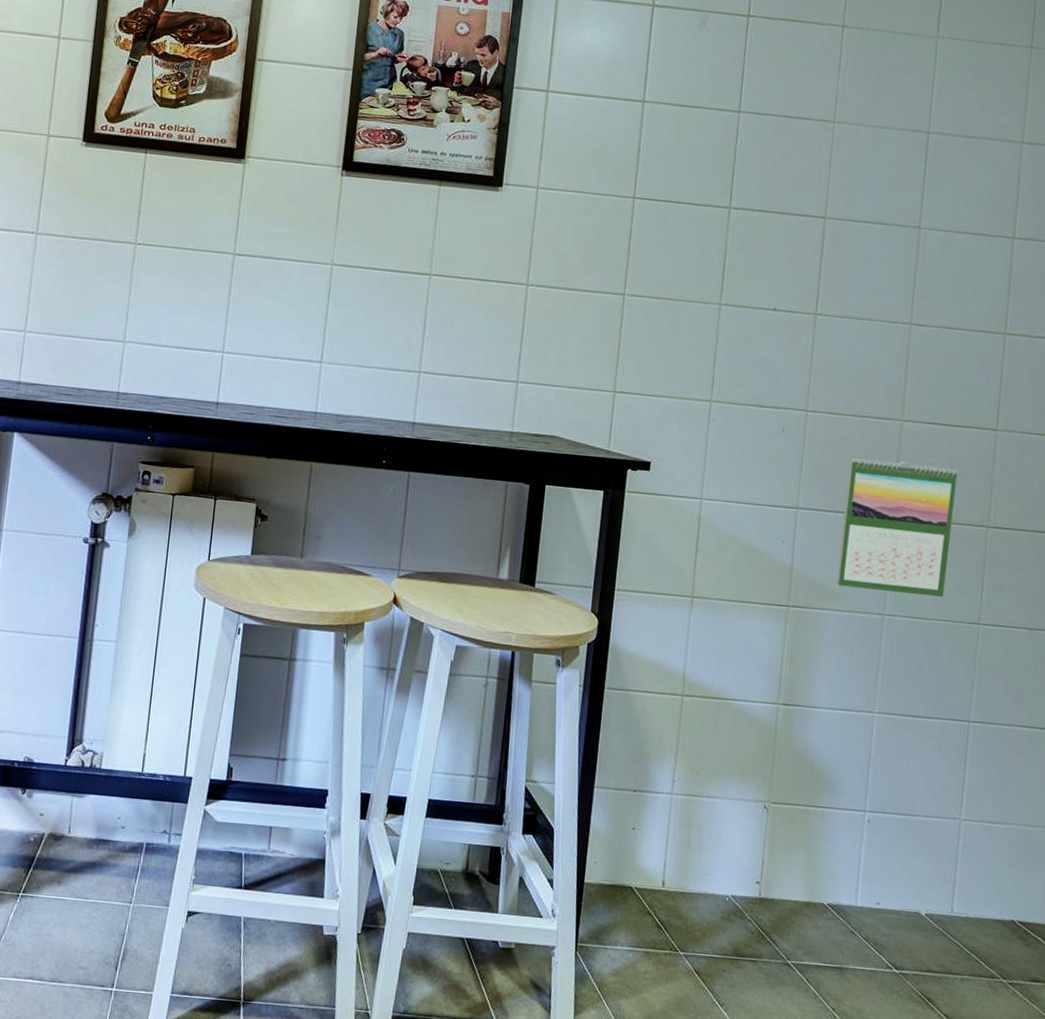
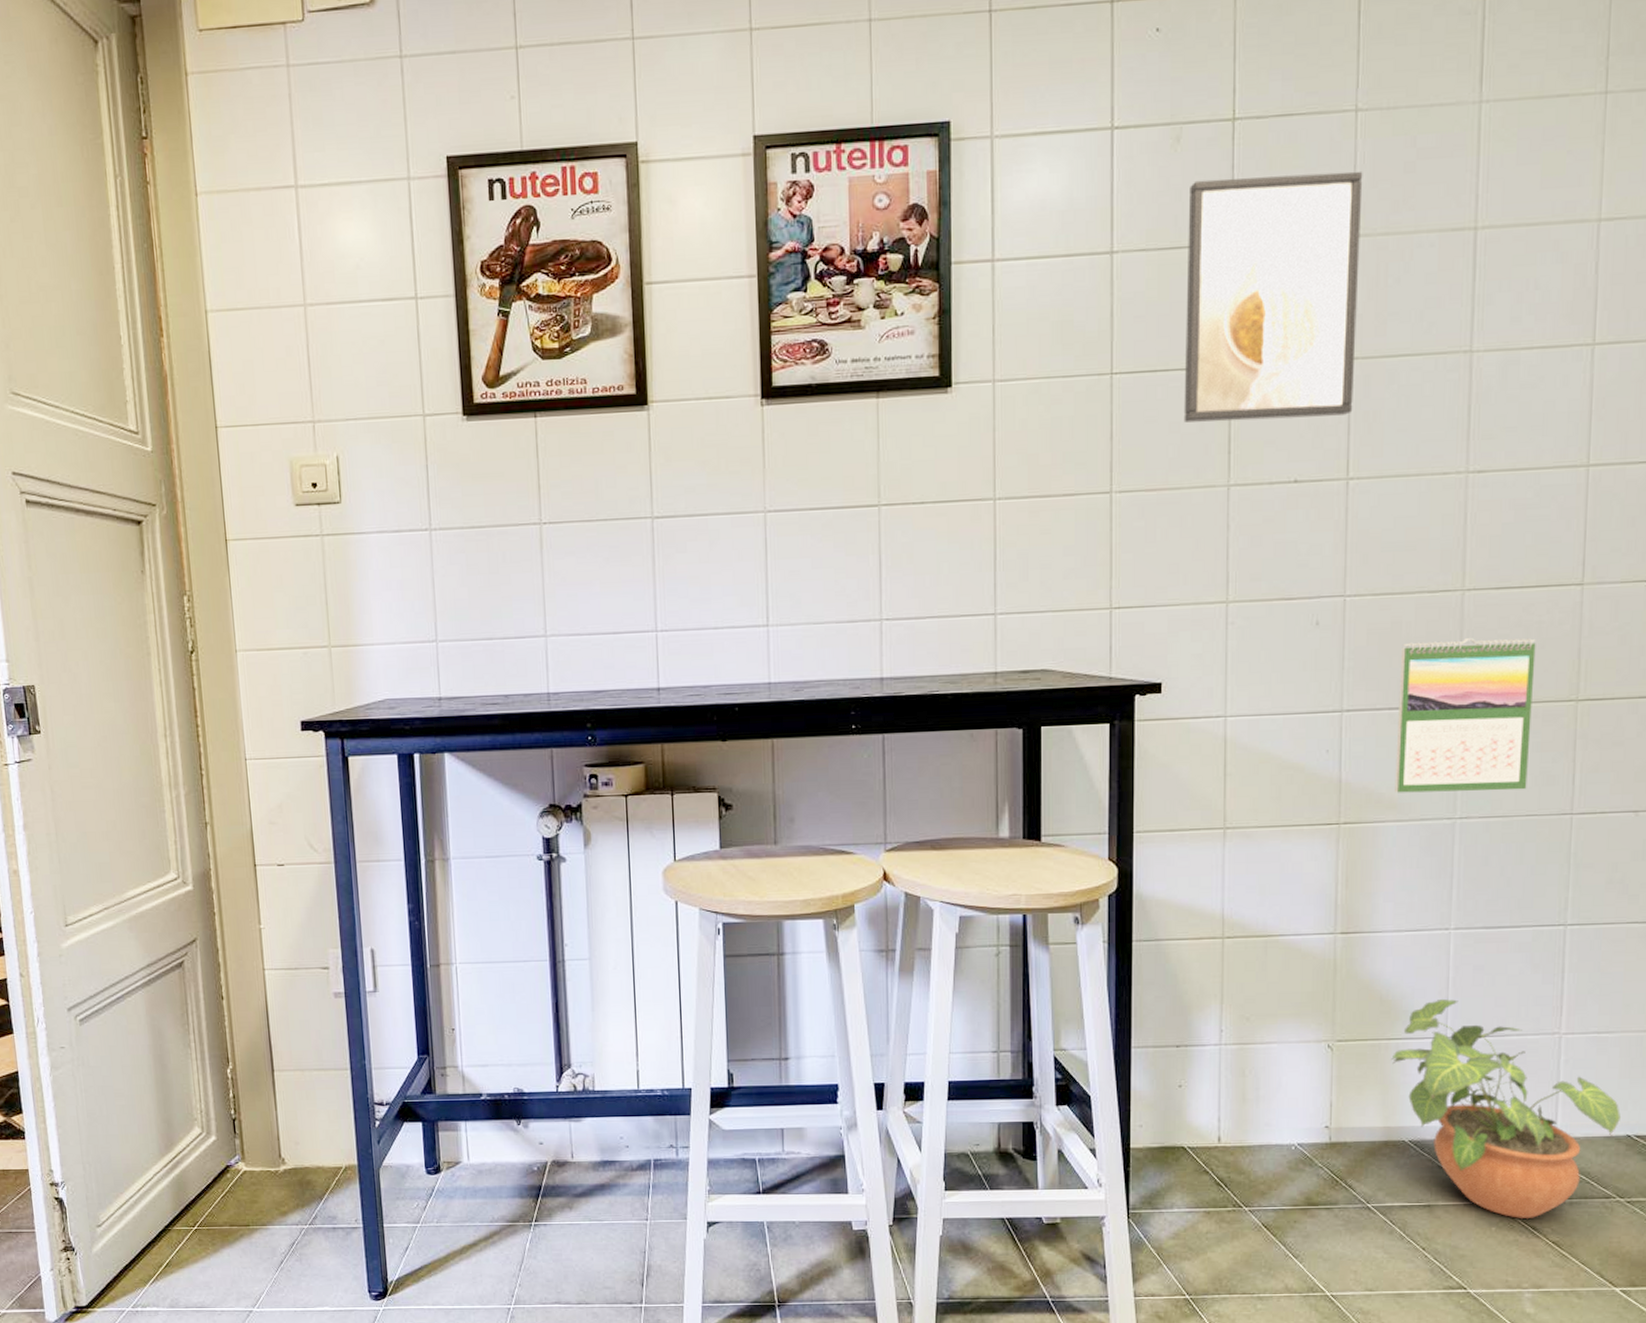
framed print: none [688,57,845,262] -> present [1183,171,1363,423]
potted plant: none [817,775,1007,991] -> present [1391,998,1621,1219]

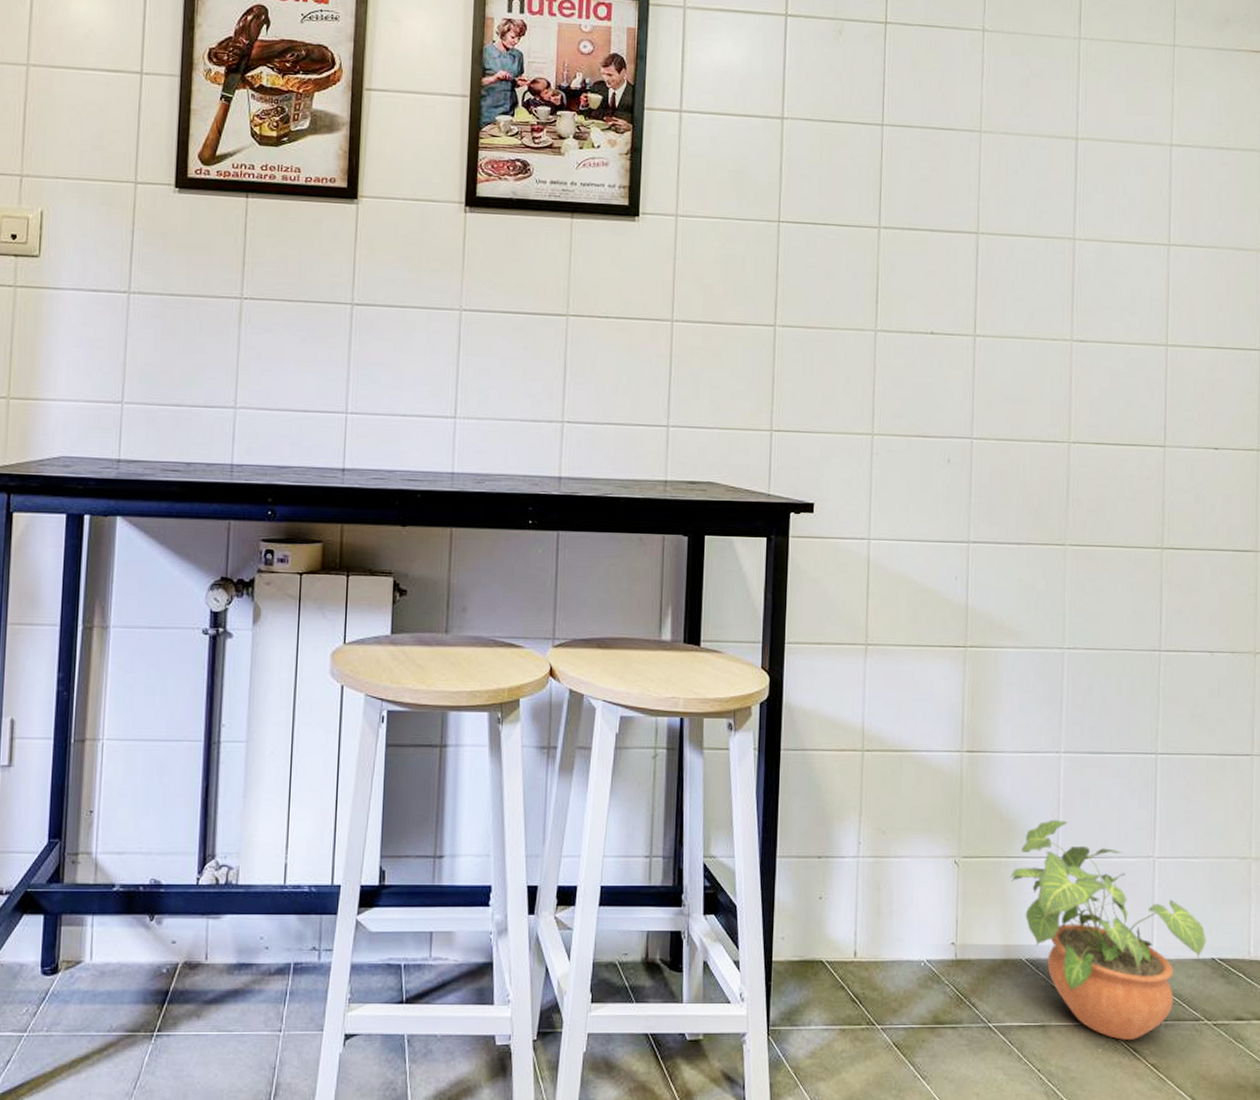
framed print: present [1183,171,1363,423] -> none [839,68,989,280]
calendar: present [1395,638,1536,793] -> none [1013,485,1129,626]

